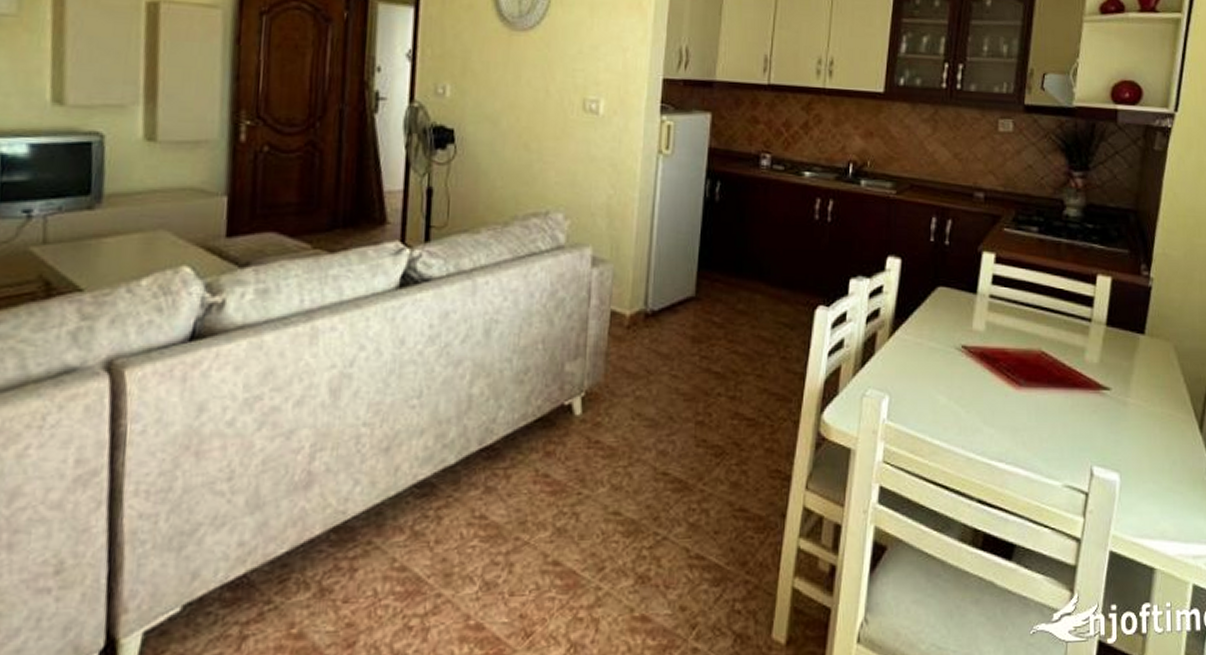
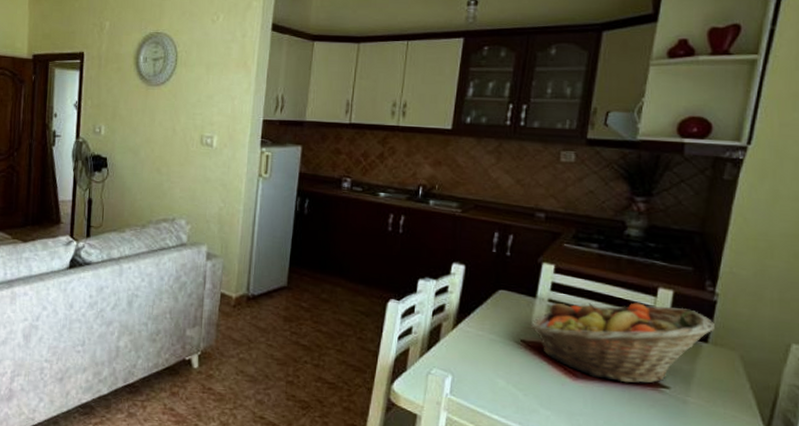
fruit basket: none [971,293,1150,388] -> present [530,302,714,384]

